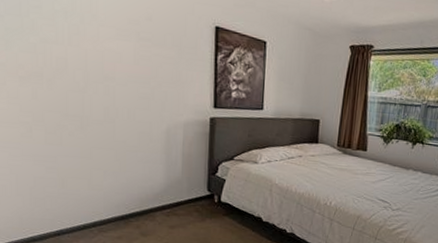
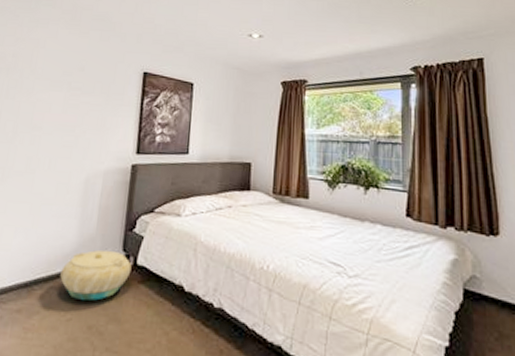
basket: none [153,190,217,229] -> present [60,250,132,301]

